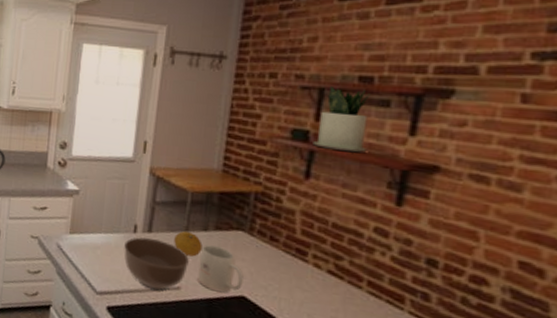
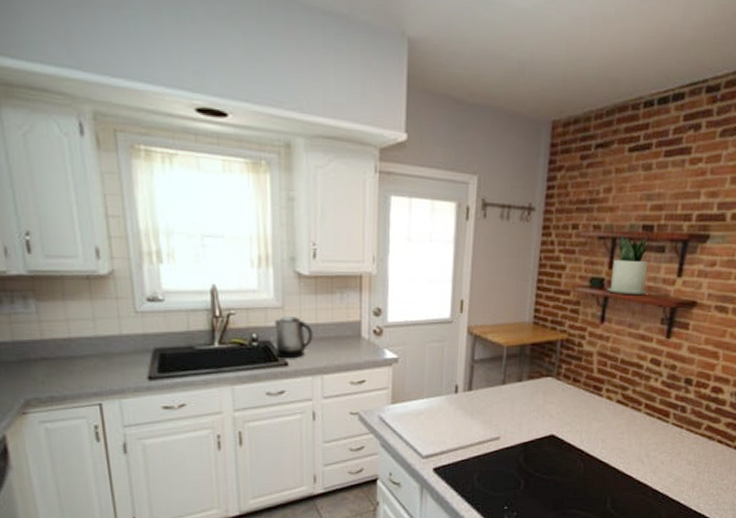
bowl: present [124,237,189,290] -> none [446,395,506,443]
fruit: present [174,231,203,257] -> none [492,384,518,407]
mug: present [197,245,244,293] -> none [514,394,552,435]

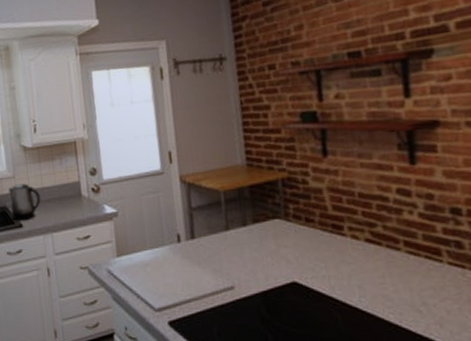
planter: present [607,235,651,296] -> none [322,64,373,126]

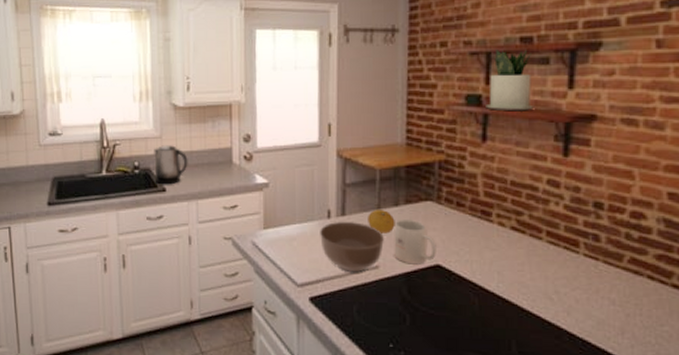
bowl: none [171,243,237,294] -> present [320,221,384,272]
fruit: none [217,229,246,254] -> present [368,209,395,234]
mug: none [244,238,291,283] -> present [394,220,436,265]
planter: none [322,64,373,126] -> present [486,50,535,112]

